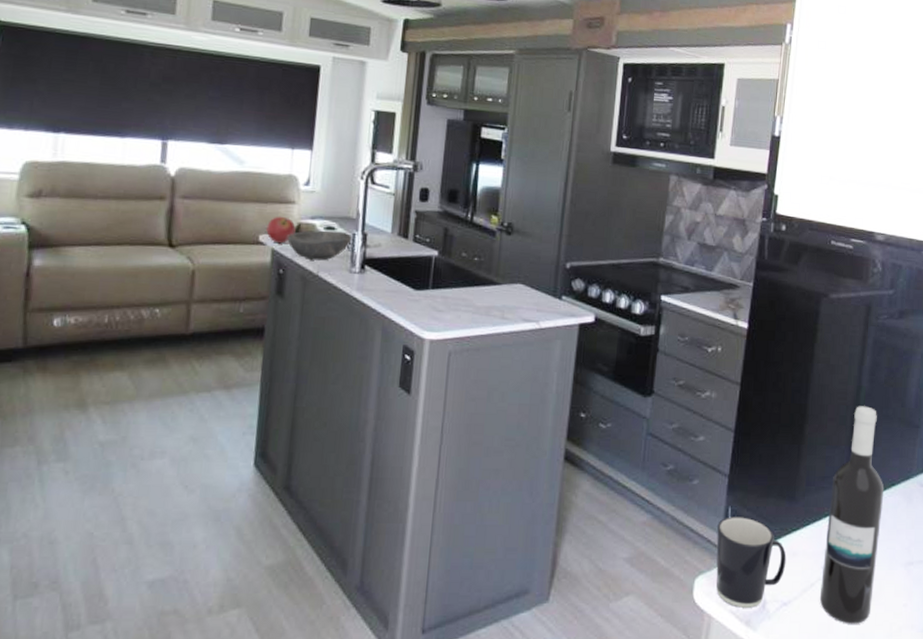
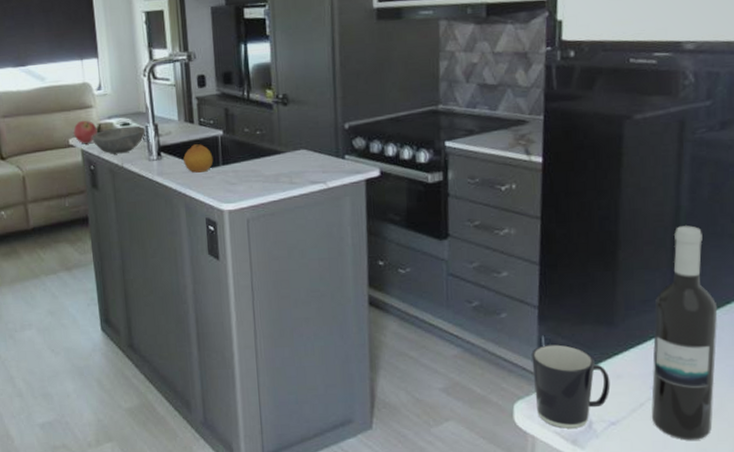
fruit: none [389,262,423,294] -> present [183,144,213,173]

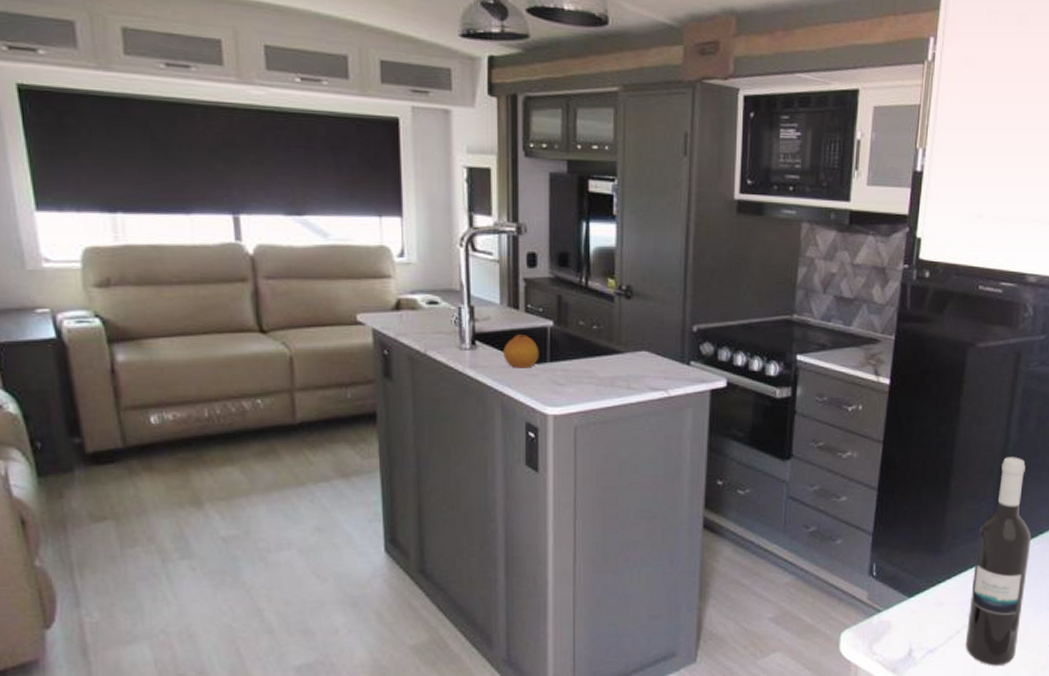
fruit: present [73,120,98,144] -> none [363,292,396,323]
bowl: present [92,125,146,154] -> none [388,305,458,338]
mug: present [531,344,611,429] -> none [861,572,932,657]

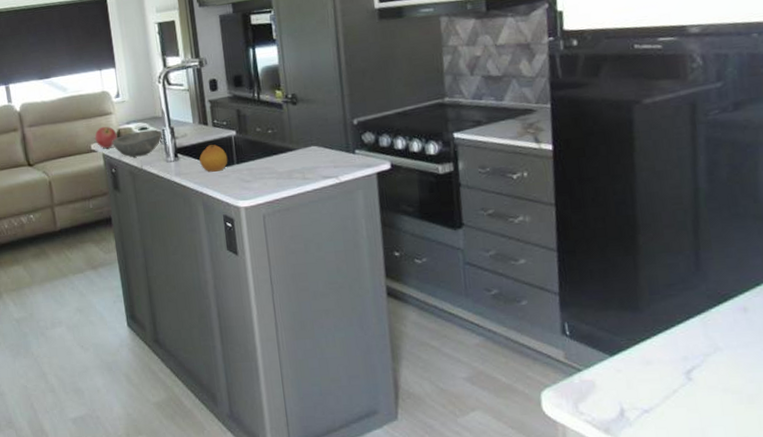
fruit: none [363,292,396,323] -> present [94,126,117,149]
bowl: none [388,305,458,338] -> present [112,129,163,157]
wine bottle: present [965,457,1032,666] -> none [680,207,753,428]

